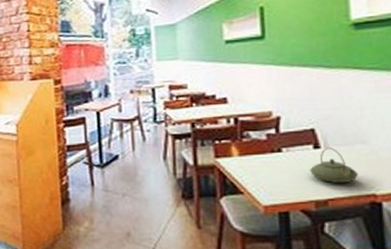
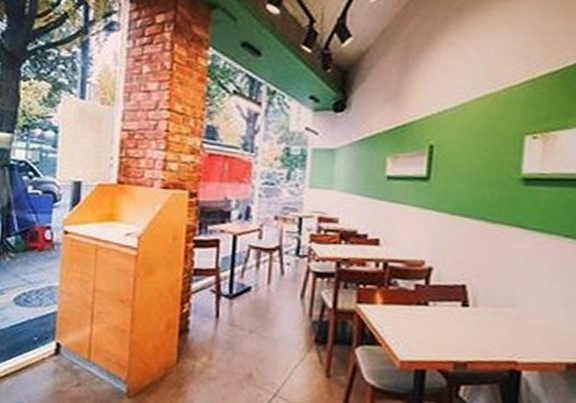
teapot: present [309,147,358,183] -> none [453,307,502,347]

